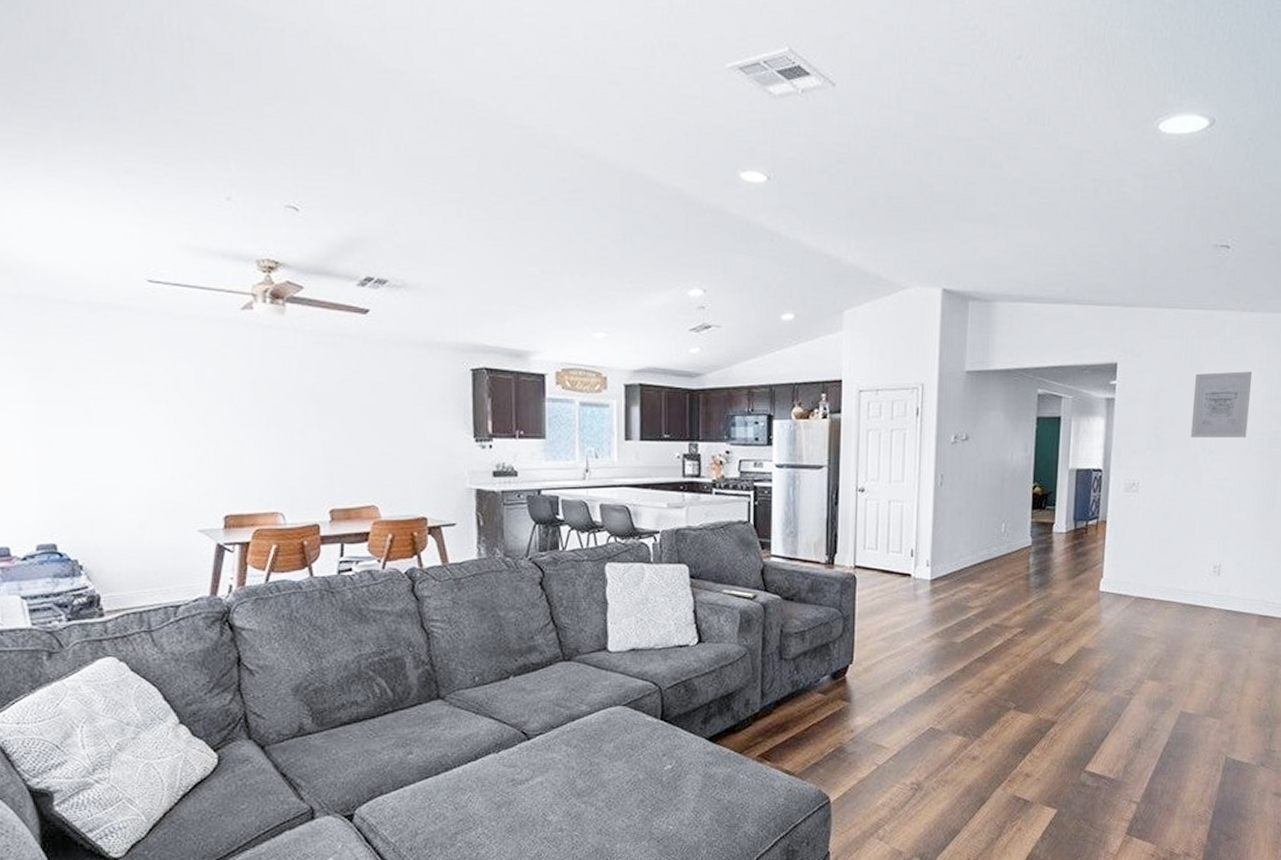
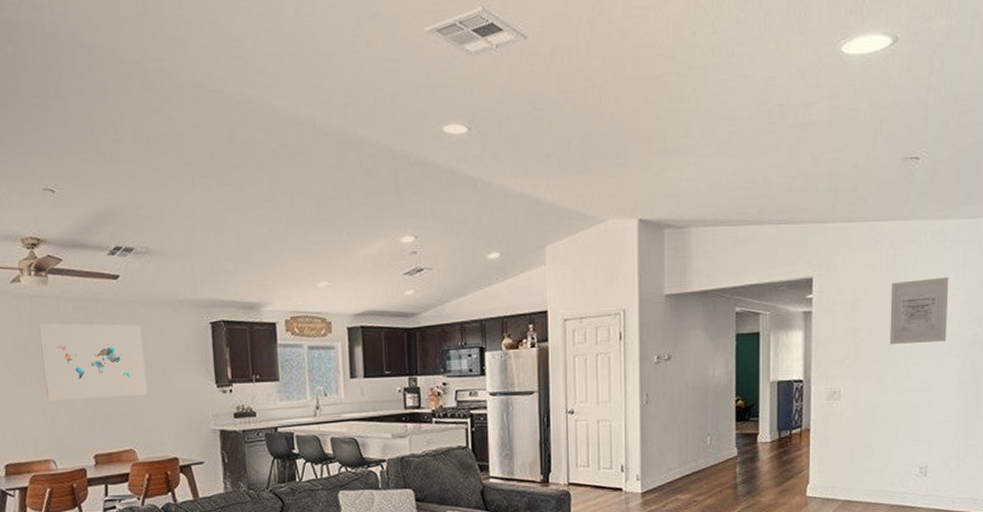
wall art: none [272,357,395,446] -> present [39,323,148,401]

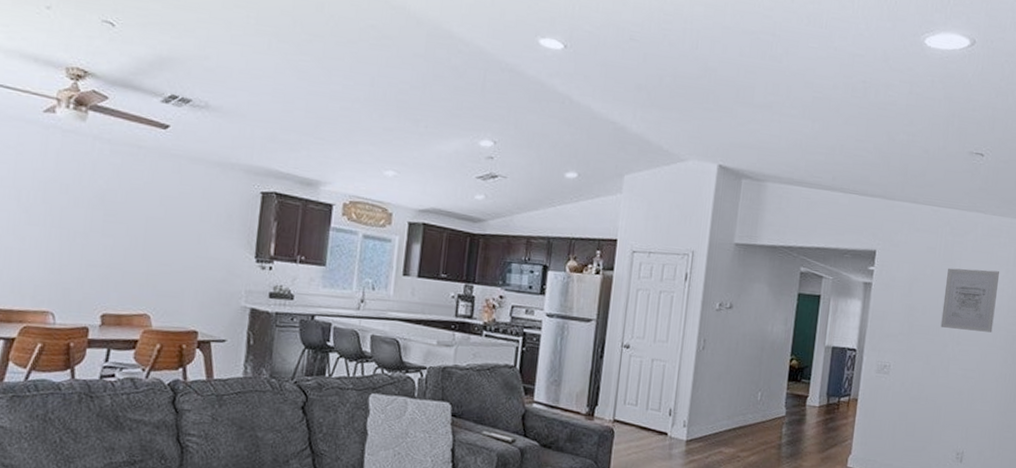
wall art: present [39,323,148,401] -> none [60,161,183,258]

